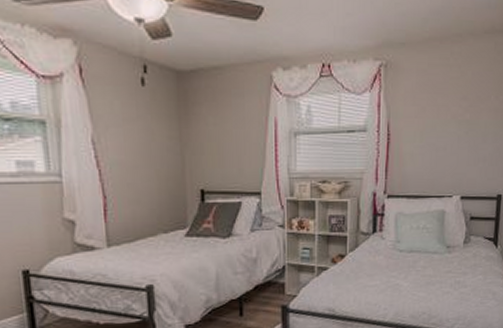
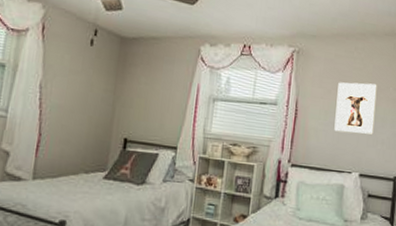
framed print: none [431,94,477,154] -> present [334,82,377,135]

